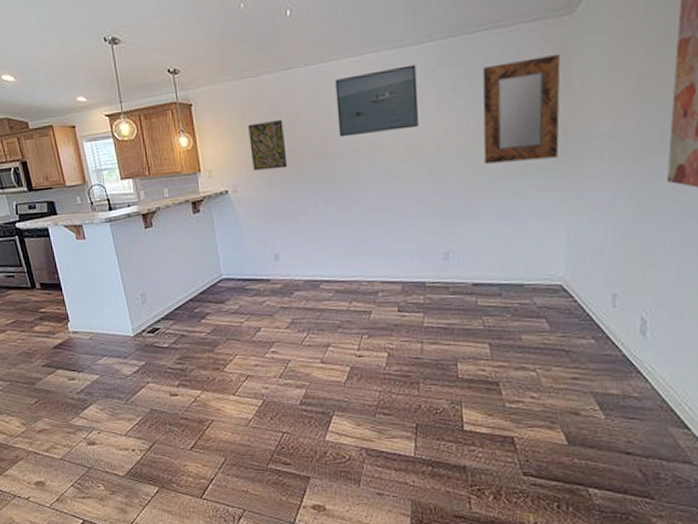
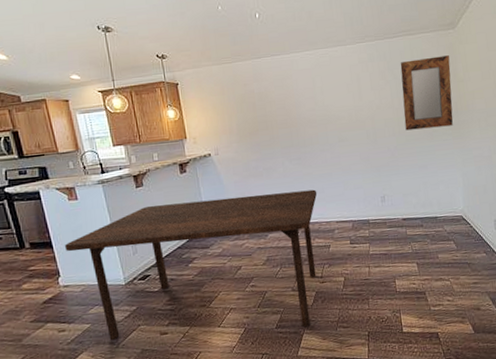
dining table: none [74,239,358,408] -> present [65,189,317,341]
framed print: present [248,119,288,171] -> none [227,96,260,138]
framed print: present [335,64,419,138] -> none [295,58,358,111]

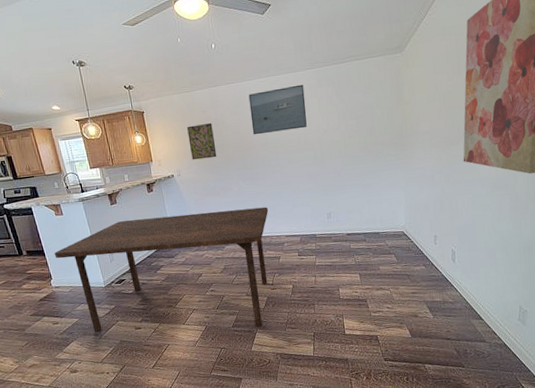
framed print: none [227,96,260,138] -> present [187,122,217,160]
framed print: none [295,58,358,111] -> present [248,84,307,135]
home mirror: present [400,55,453,131] -> none [347,79,398,152]

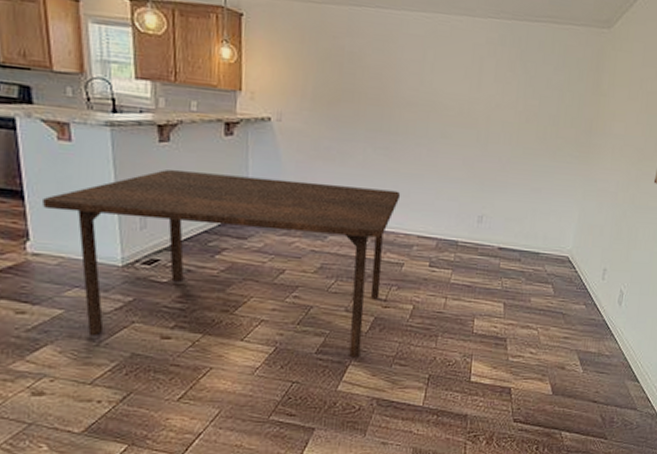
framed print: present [187,122,217,160] -> none [303,52,344,107]
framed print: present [248,84,307,135] -> none [399,29,482,96]

